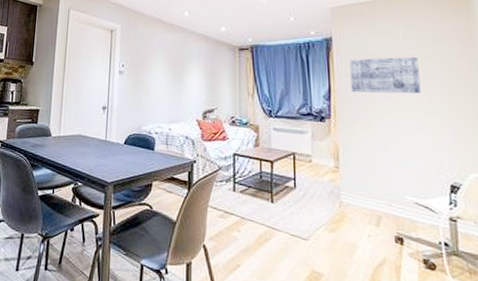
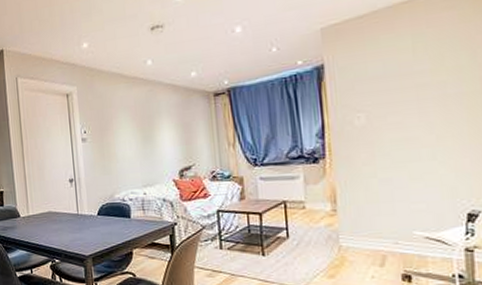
wall art: present [349,56,421,94] -> none [346,72,434,126]

